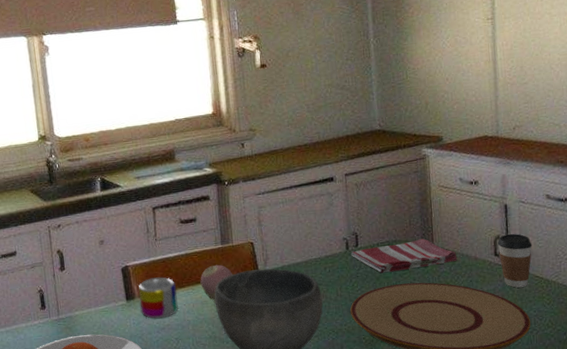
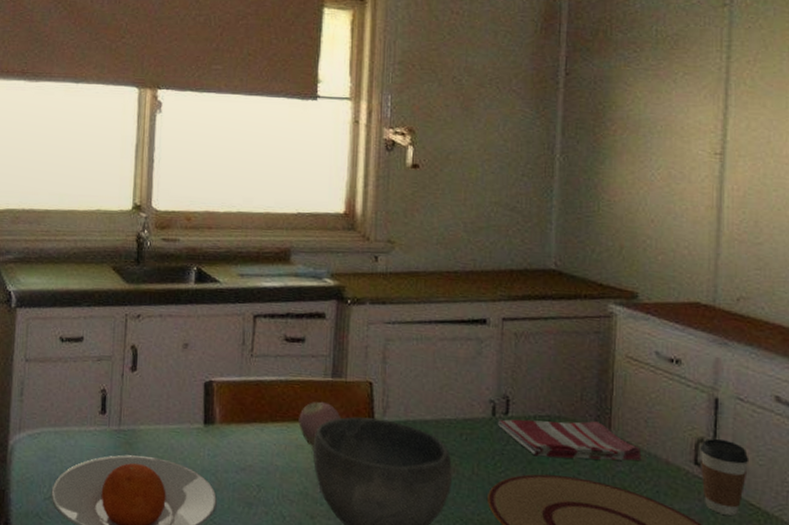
mug: present [138,277,178,319] -> none [219,402,268,456]

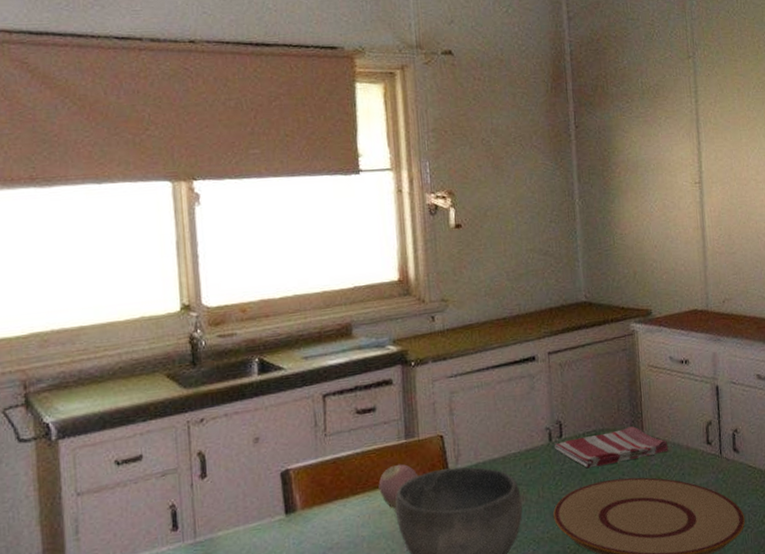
coffee cup: present [699,438,750,516] -> none [709,418,745,480]

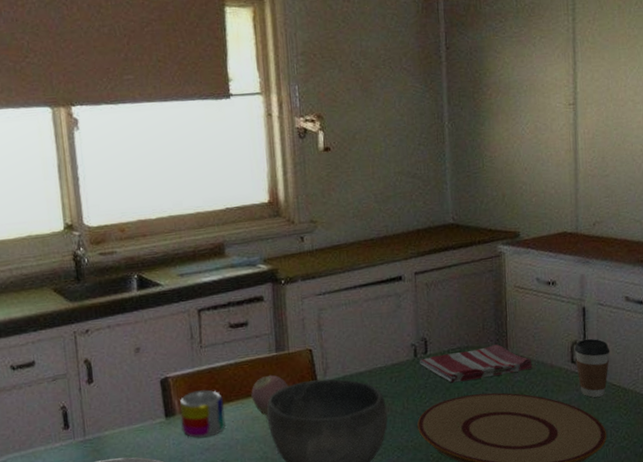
mug: none [301,482,350,537] -> present [179,389,225,439]
coffee cup: none [709,418,745,480] -> present [574,338,610,398]

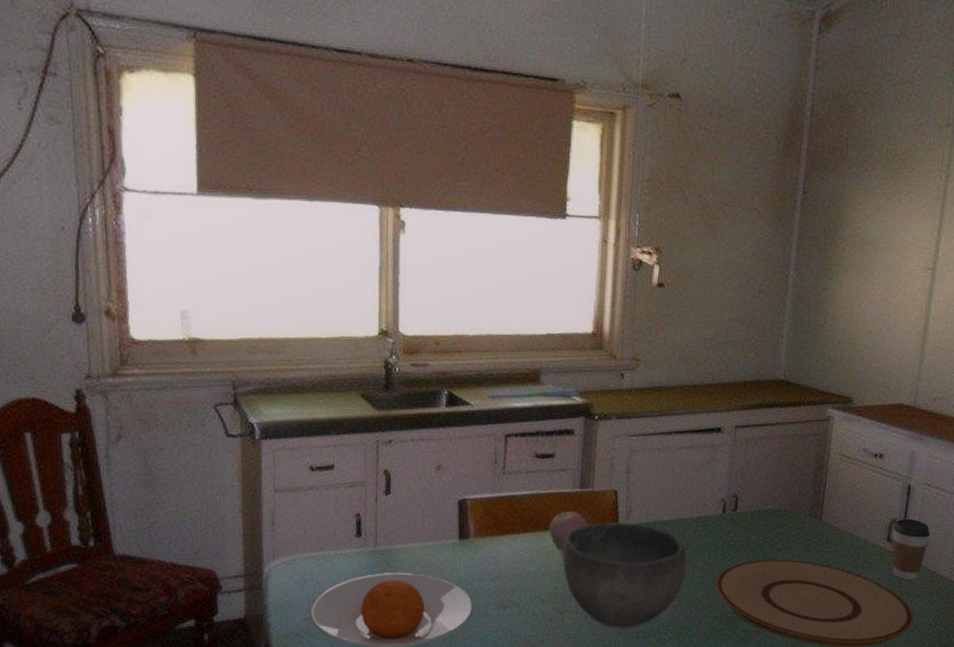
mug: present [179,389,225,439] -> none [474,516,521,565]
dish towel: present [419,344,533,383] -> none [726,511,846,545]

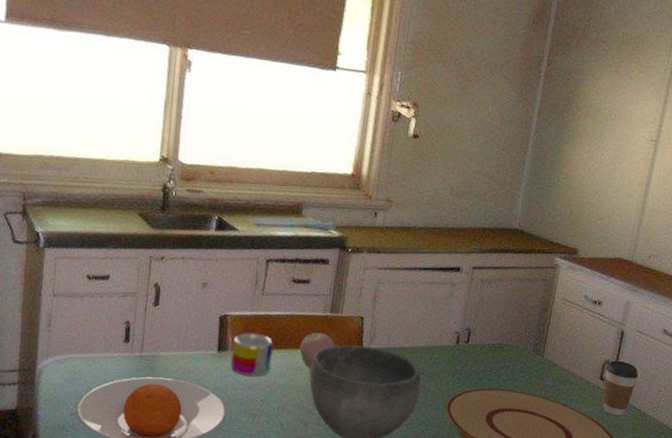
mug: none [474,516,521,565] -> present [230,332,274,377]

